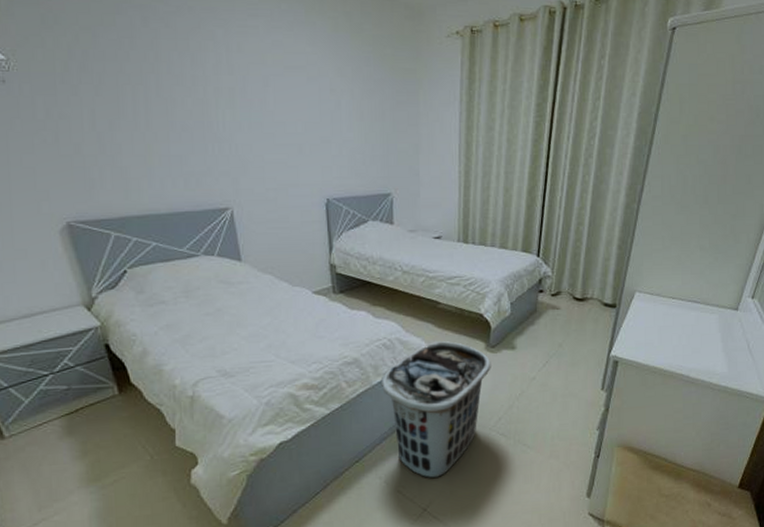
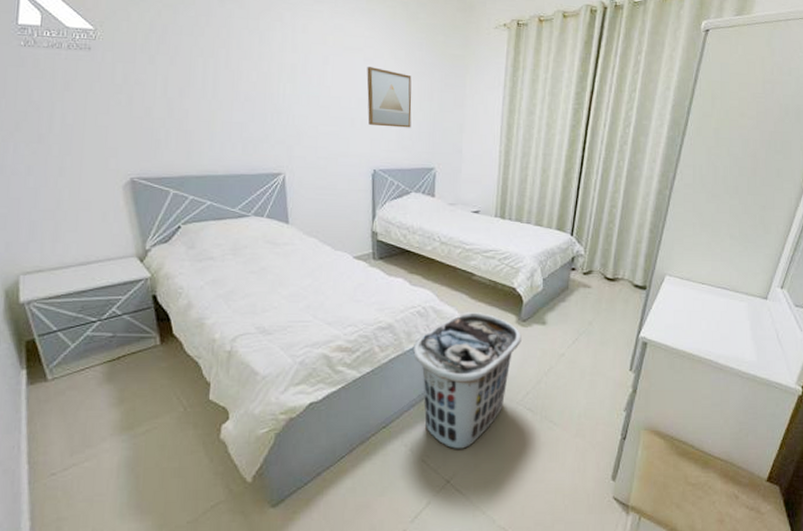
wall art: none [311,87,364,152] -> present [366,67,412,128]

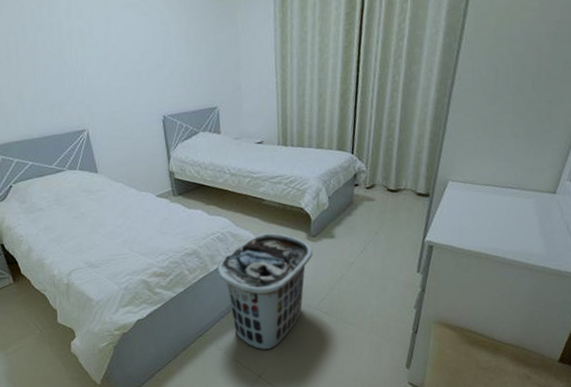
wall art: present [366,67,412,128] -> none [145,19,192,75]

